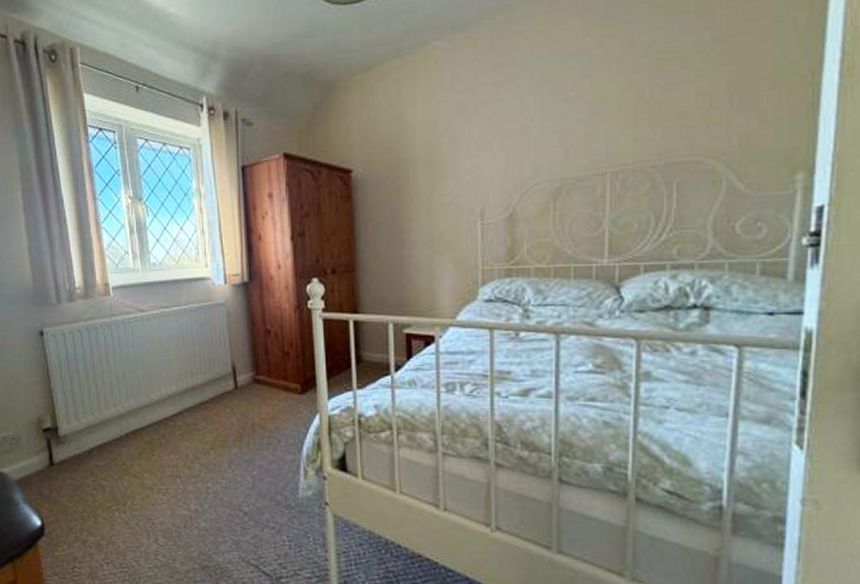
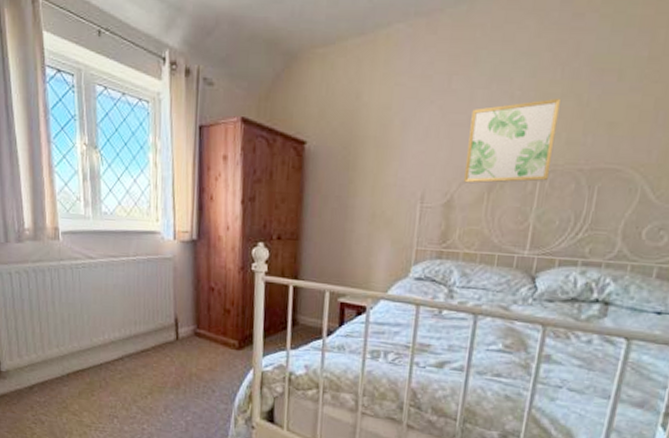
wall art: none [525,94,620,194] -> present [464,98,560,184]

